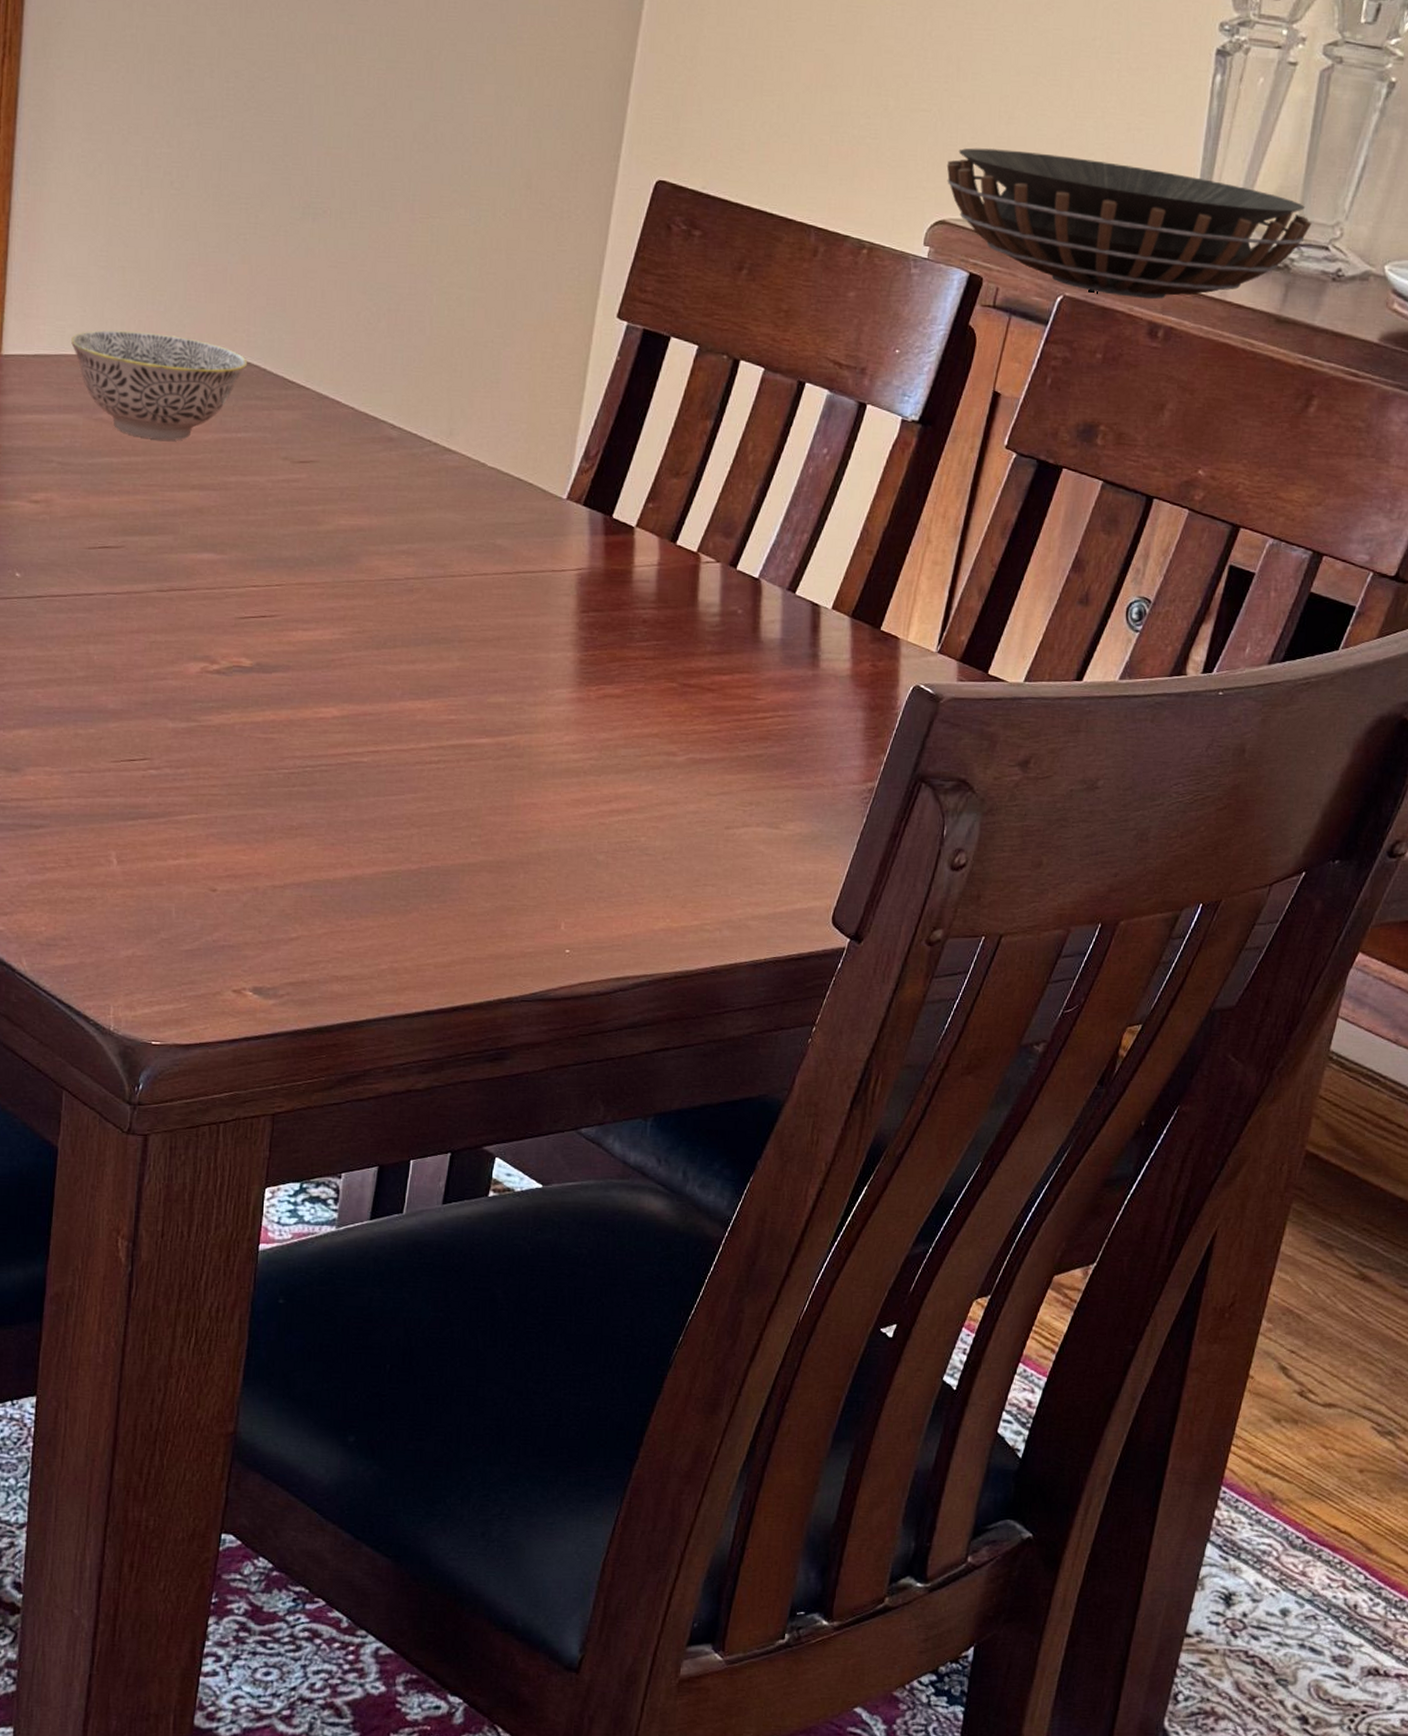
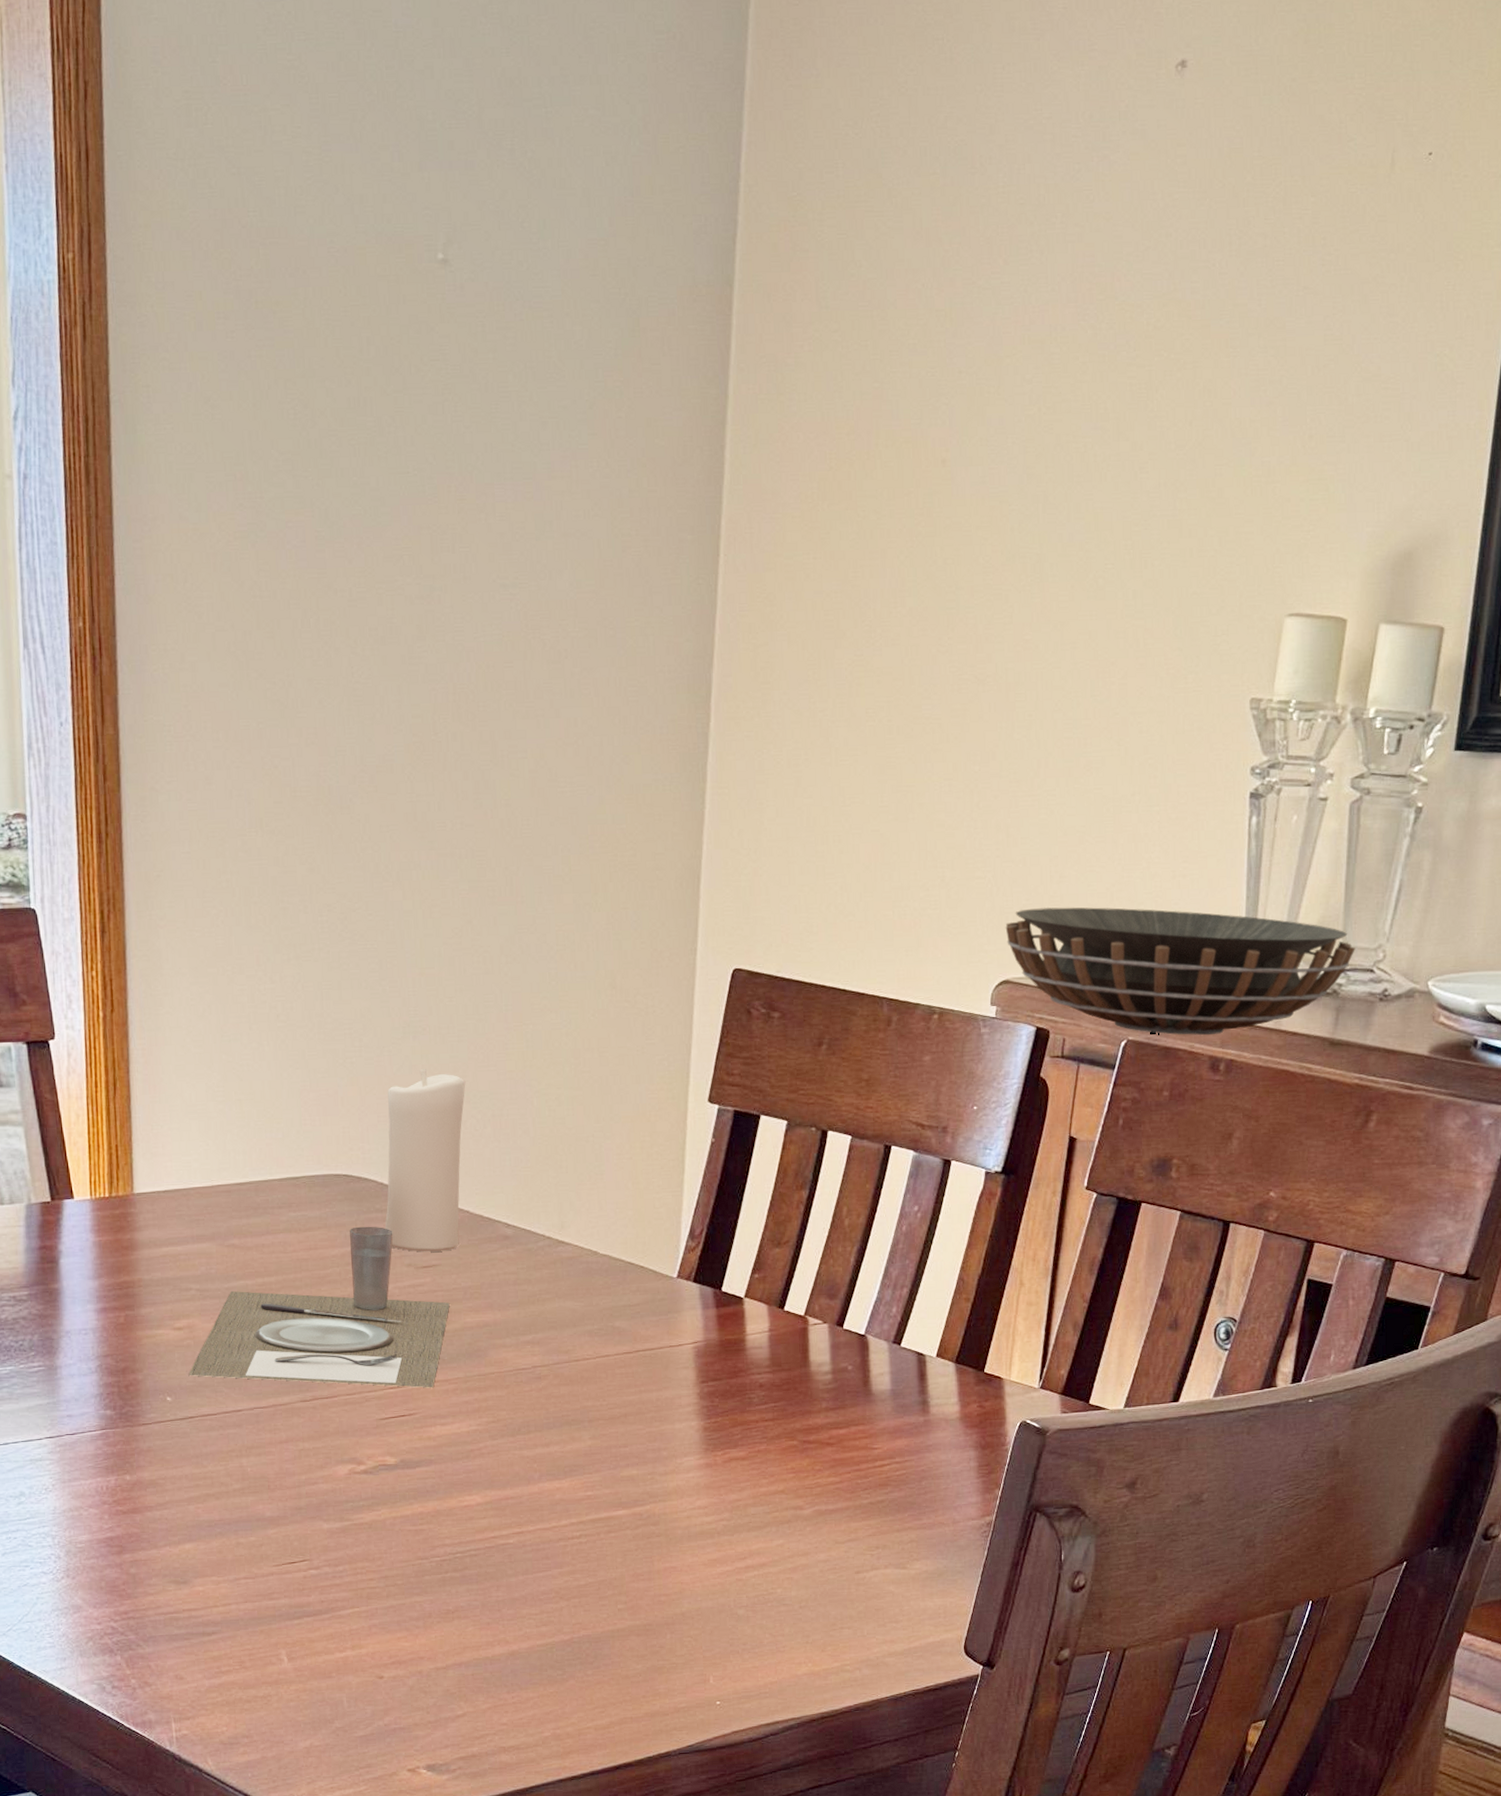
place setting: none [41,412,324,590] -> present [188,1226,450,1388]
bowl: present [70,330,248,440] -> none [197,1159,366,1259]
candle: none [263,253,364,448] -> present [384,1069,466,1252]

